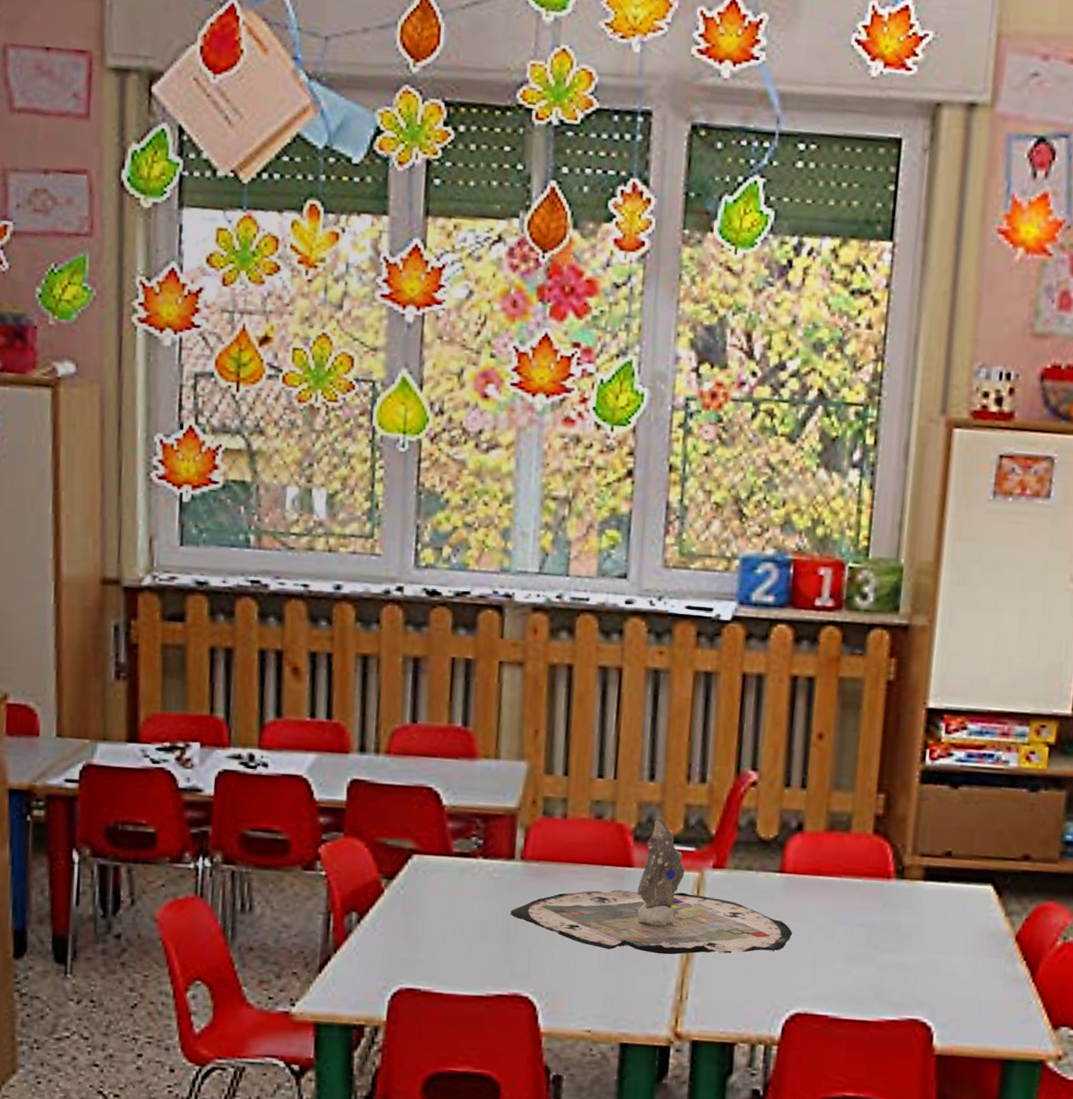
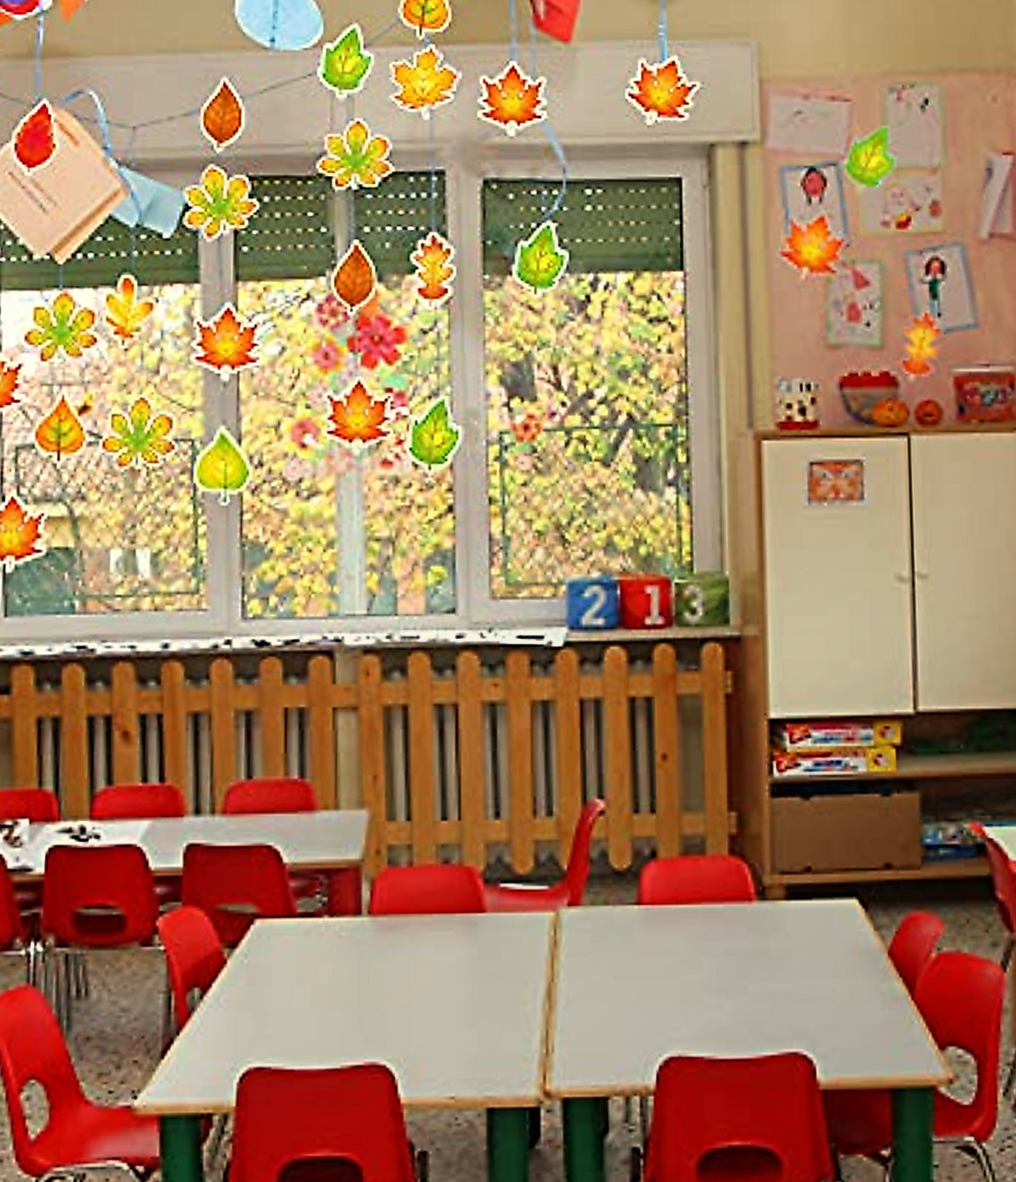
board game: present [510,817,793,955] -> none [361,857,657,1005]

